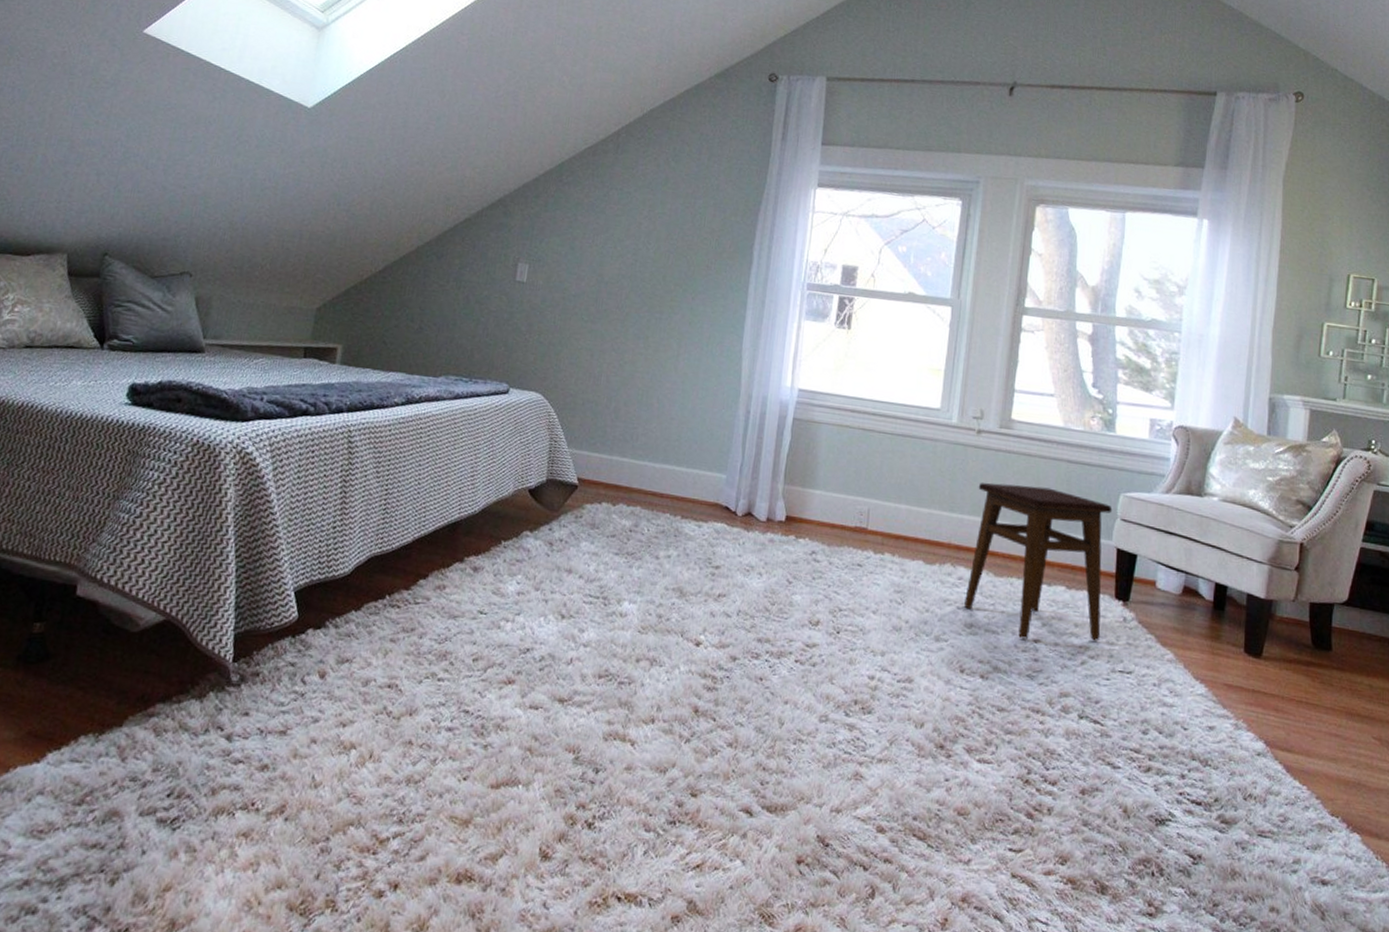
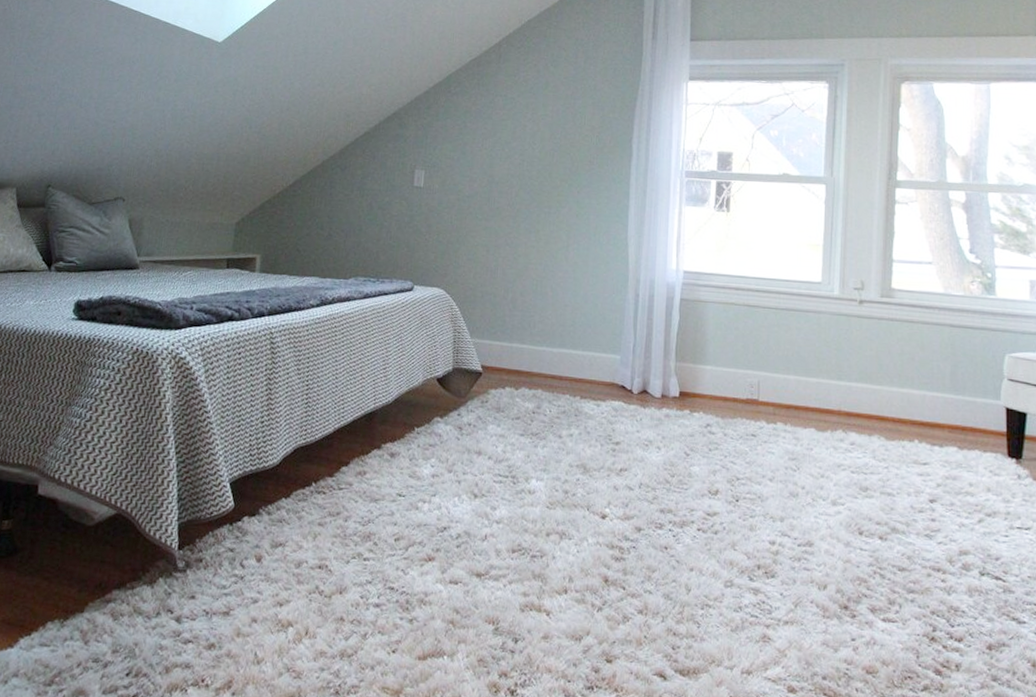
stool: present [963,483,1113,642] -> none [857,350,999,500]

